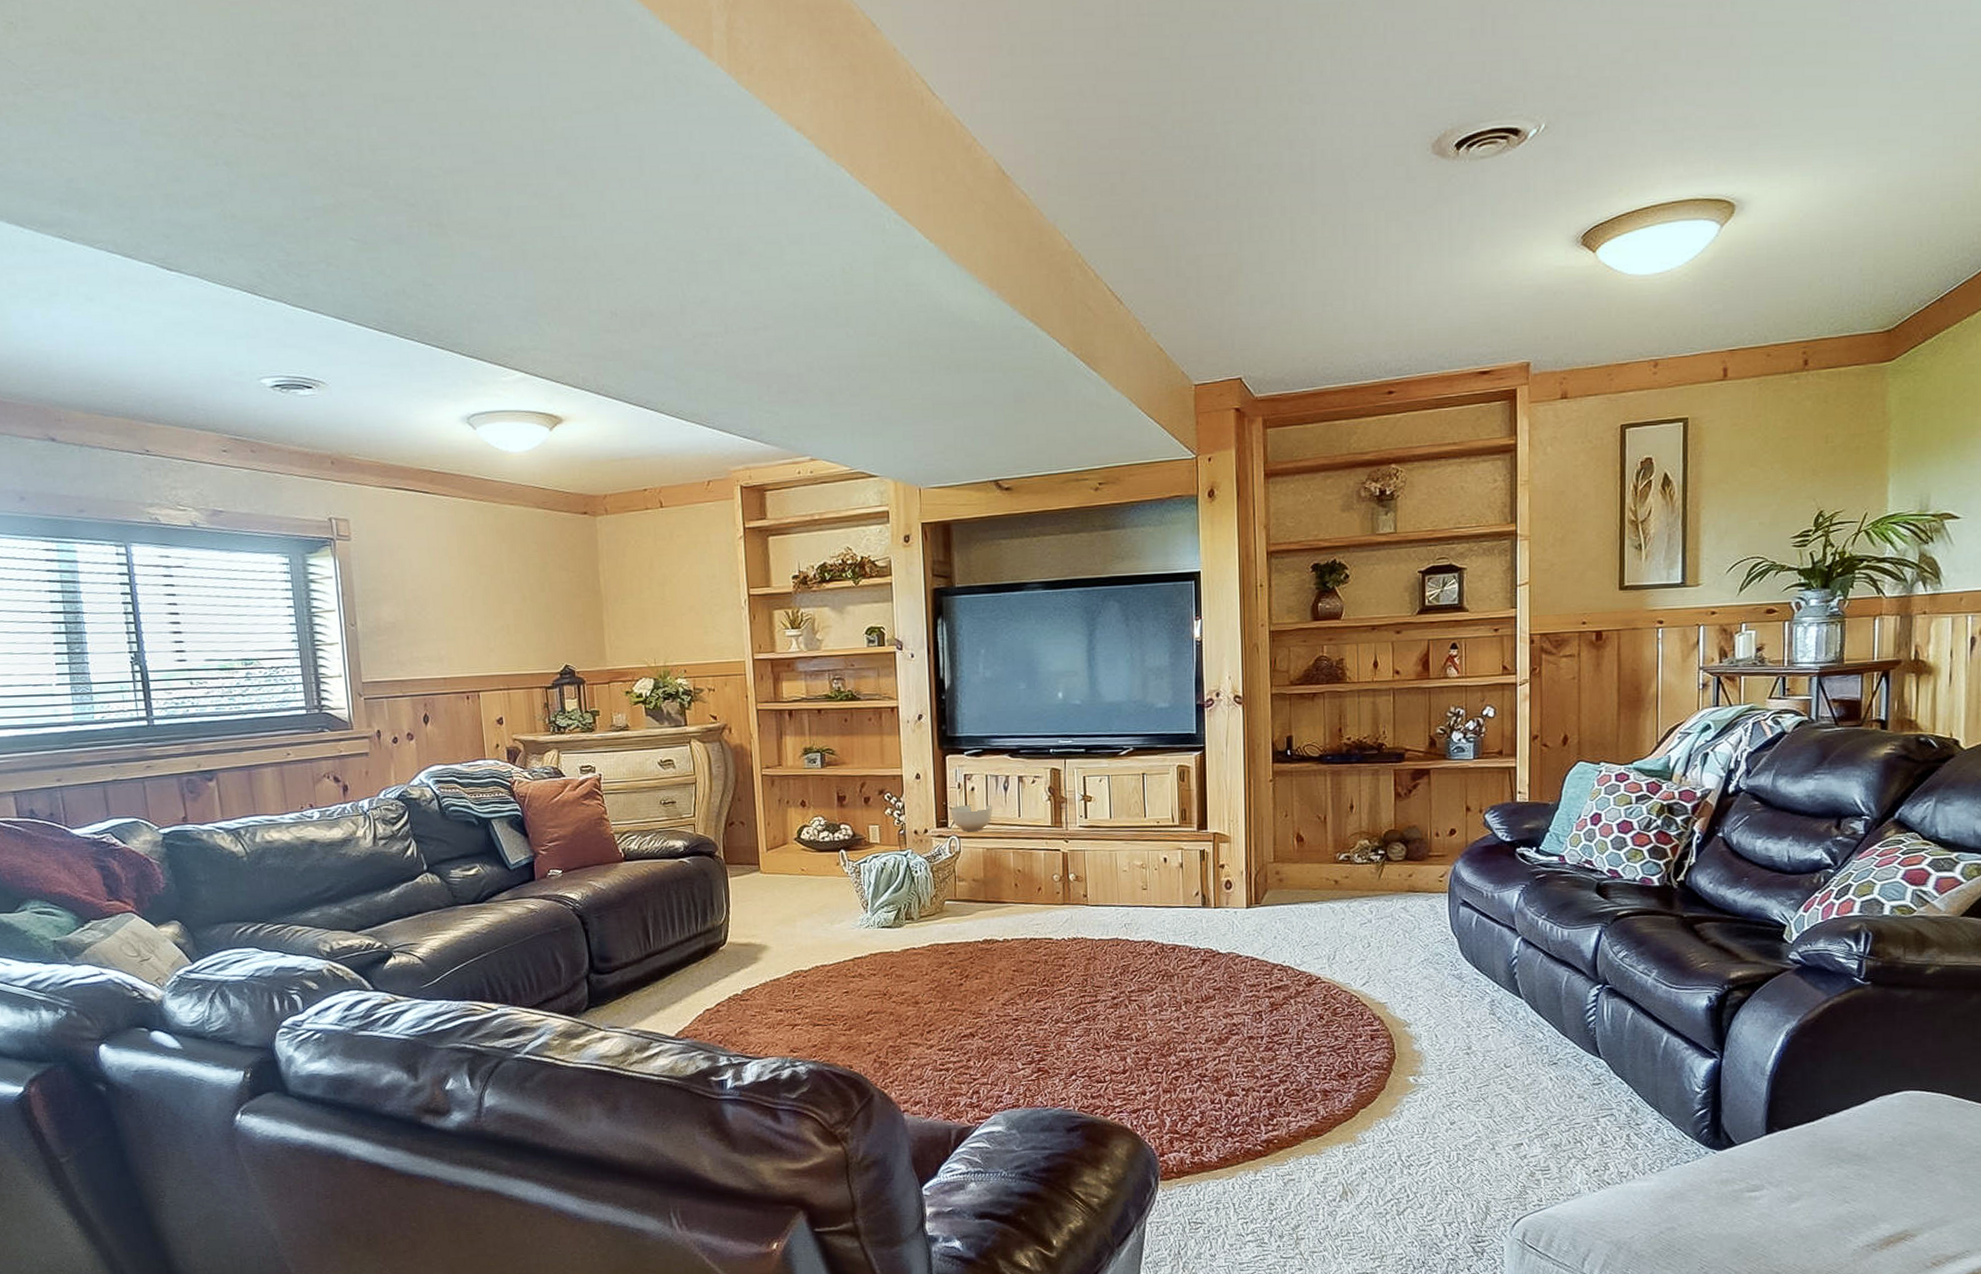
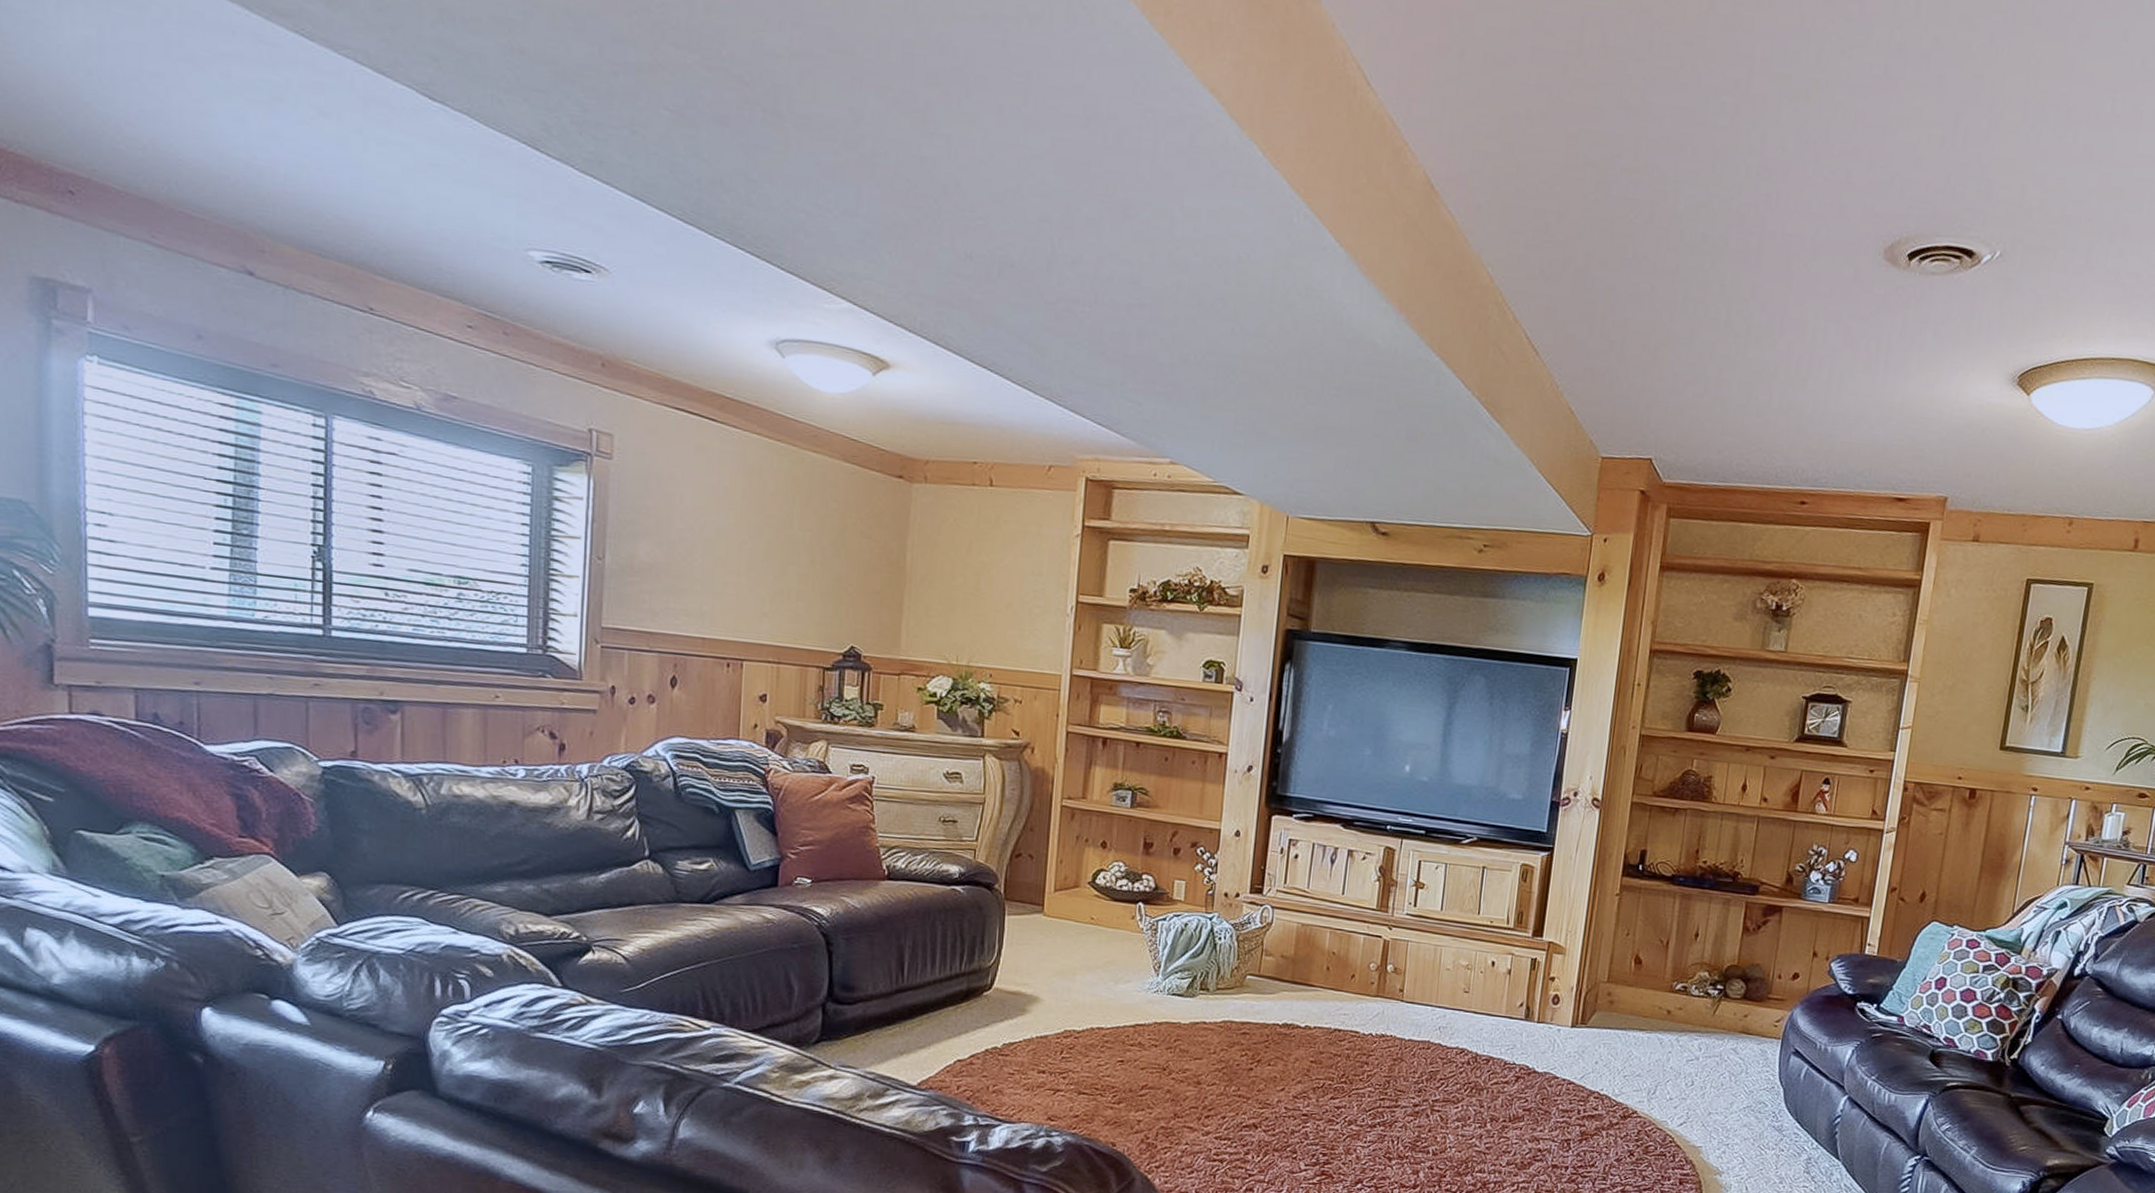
bowl: present [950,804,993,831] -> none [1268,872,1316,903]

